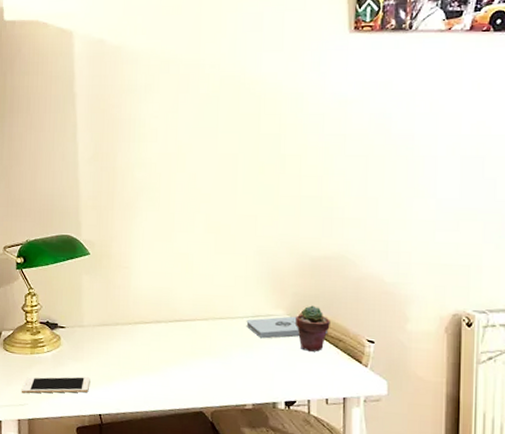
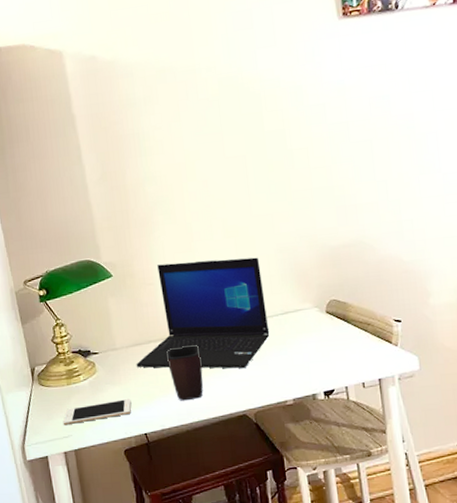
laptop: none [100,250,238,366] -> present [136,257,270,369]
mug: none [132,333,166,388] -> present [166,344,203,401]
notepad: present [246,316,329,339] -> none [276,307,357,334]
potted succulent: present [296,305,330,352] -> none [323,294,357,339]

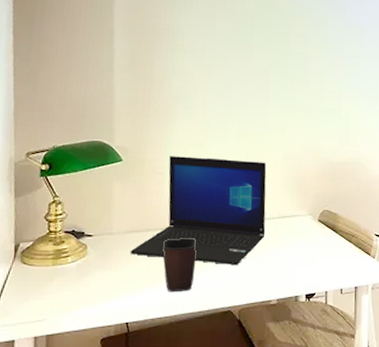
cell phone: present [63,398,132,426] -> none [39,284,118,308]

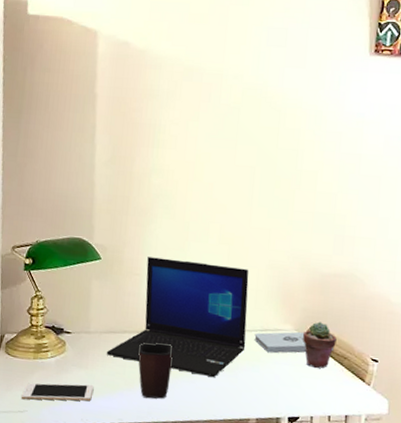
cell phone: none [39,284,118,308] -> present [21,383,94,401]
notepad: none [273,216,344,238] -> present [254,331,335,353]
potted succulent: none [316,205,345,247] -> present [303,322,337,368]

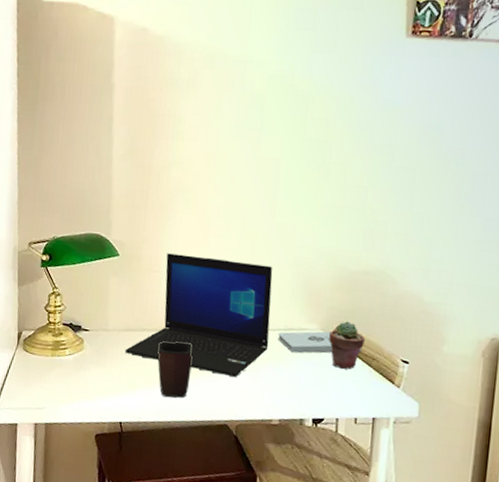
cell phone: present [21,383,94,401] -> none [39,380,113,399]

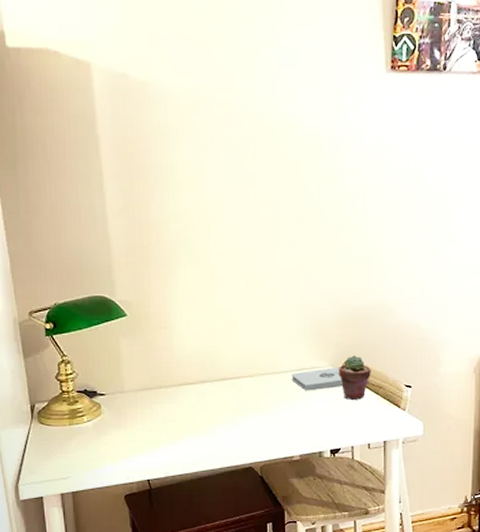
laptop: present [125,253,273,378] -> none [144,308,284,422]
mug: present [157,340,193,398] -> none [177,393,212,450]

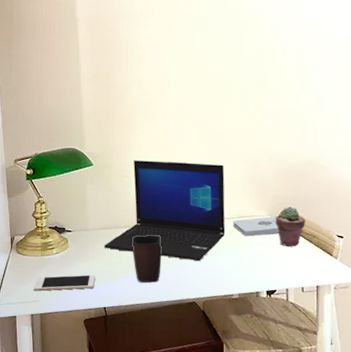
cell phone: none [61,443,136,467] -> present [33,274,96,291]
laptop: none [144,308,284,422] -> present [104,160,226,262]
mug: none [177,393,212,450] -> present [132,234,162,283]

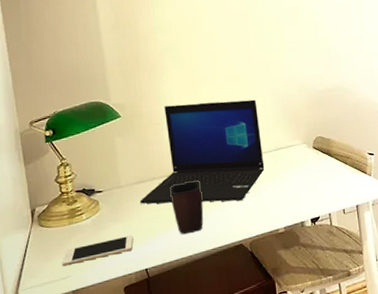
notepad: present [232,216,304,237] -> none [270,143,338,168]
potted succulent: present [276,206,305,247] -> none [311,132,339,172]

